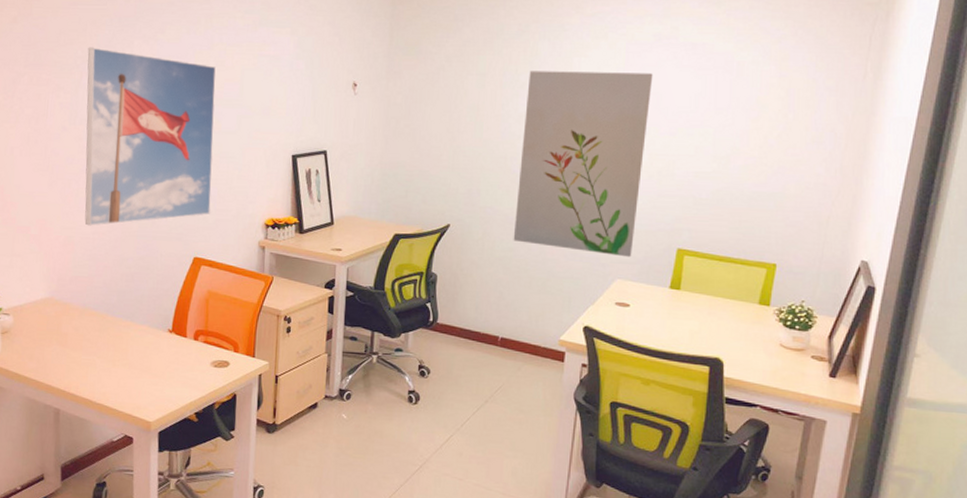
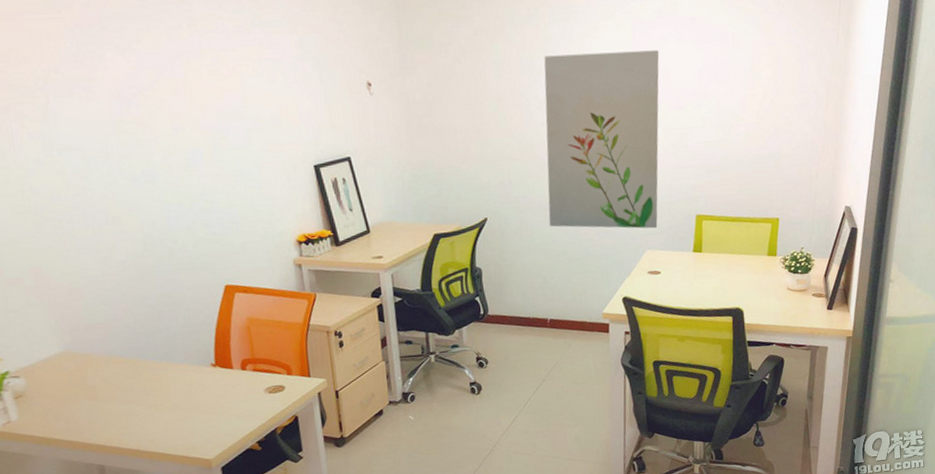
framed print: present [84,47,216,226] -> none [49,64,234,268]

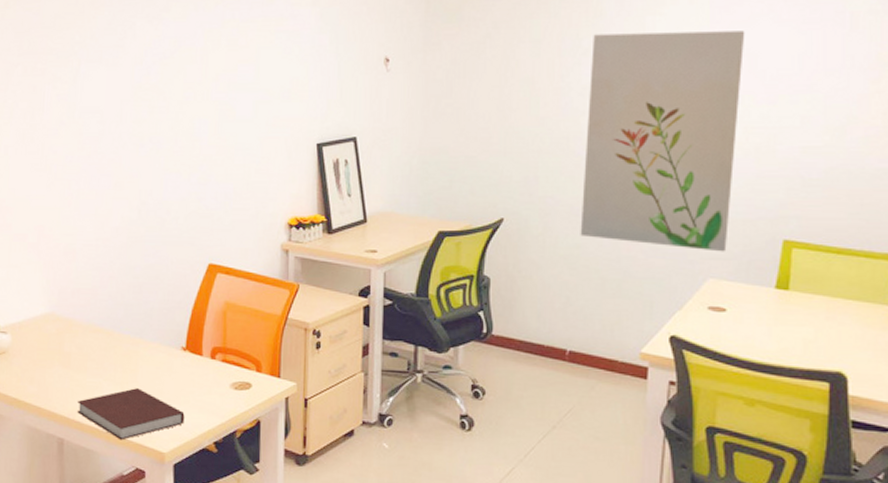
notebook: none [111,407,225,456] -> present [76,388,185,441]

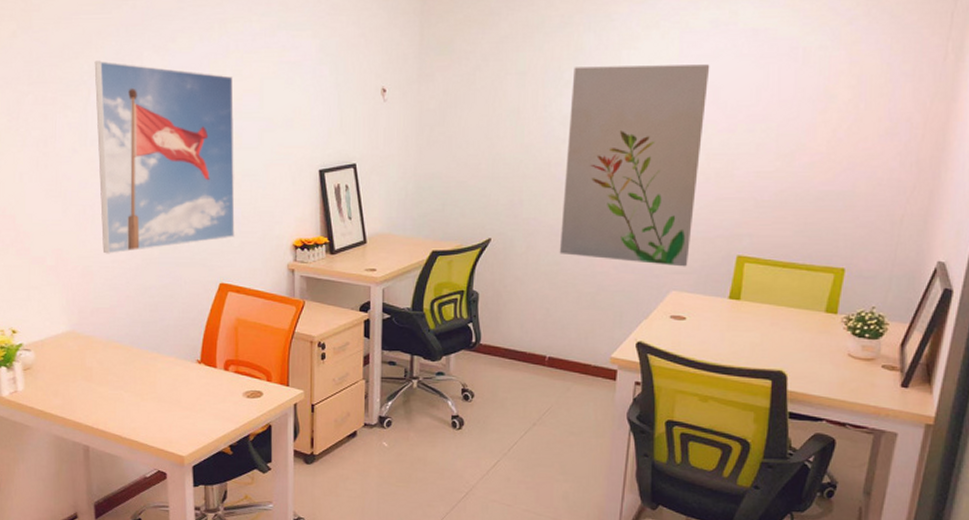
notebook: present [76,388,185,441] -> none [100,398,202,446]
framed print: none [86,31,228,231] -> present [94,60,235,254]

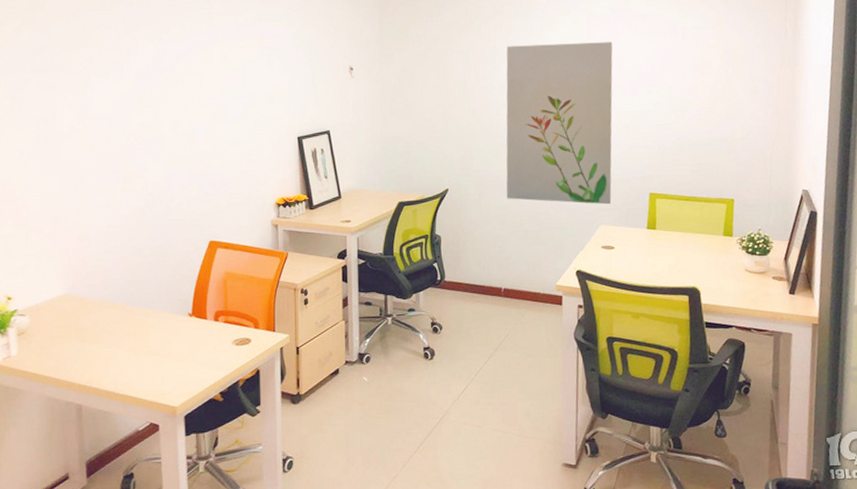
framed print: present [94,60,235,254] -> none [93,50,223,220]

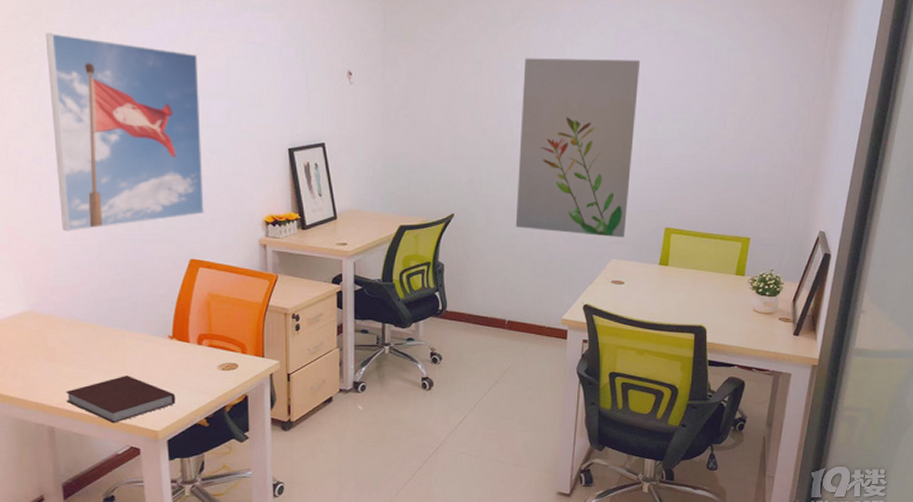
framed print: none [93,50,223,220] -> present [45,32,204,232]
notebook: none [93,353,193,400] -> present [65,376,176,424]

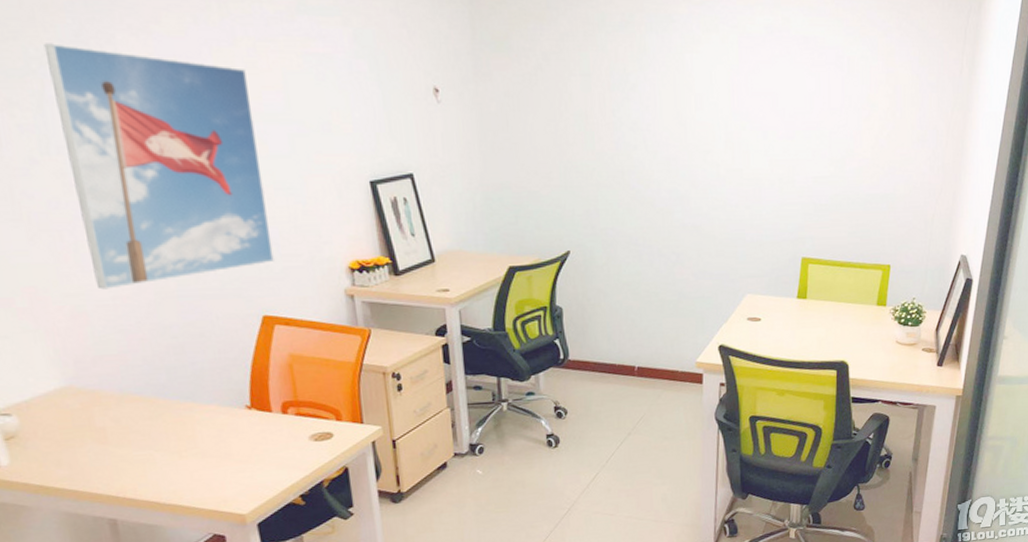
notebook: present [65,376,176,424] -> none [124,454,263,510]
wall art: present [515,58,641,238] -> none [638,69,768,271]

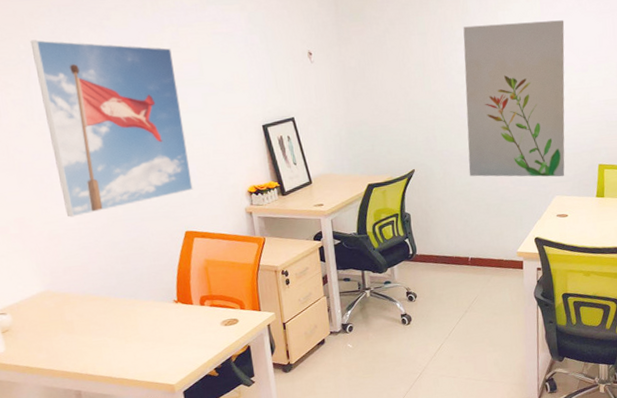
wall art: none [638,69,768,271] -> present [463,20,565,177]

